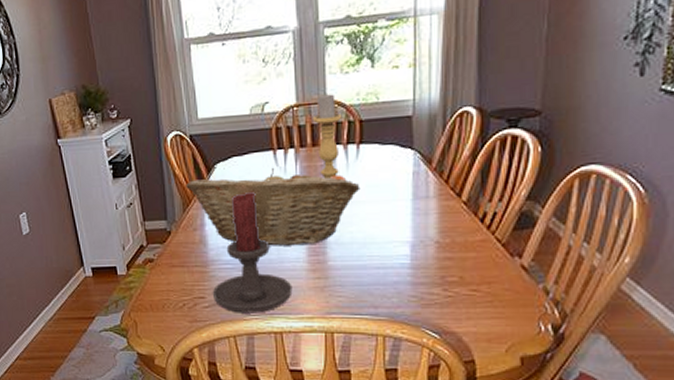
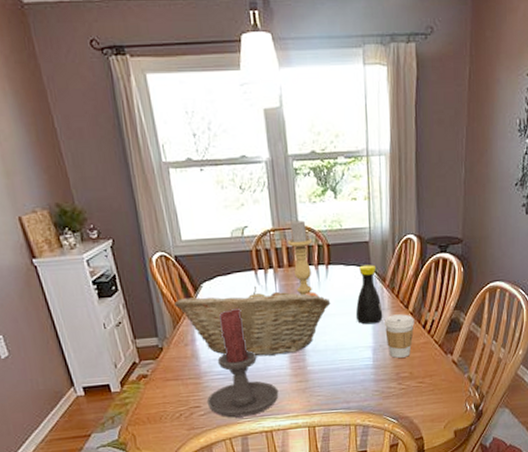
bottle: none [391,143,427,215] -> present [355,264,383,325]
coffee cup: none [428,204,469,257] -> present [385,314,415,358]

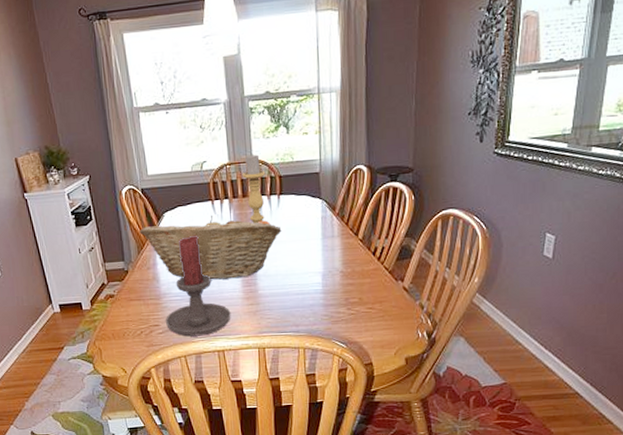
bottle: present [355,264,383,325] -> none [305,194,333,251]
coffee cup: present [385,314,415,358] -> none [334,241,364,284]

